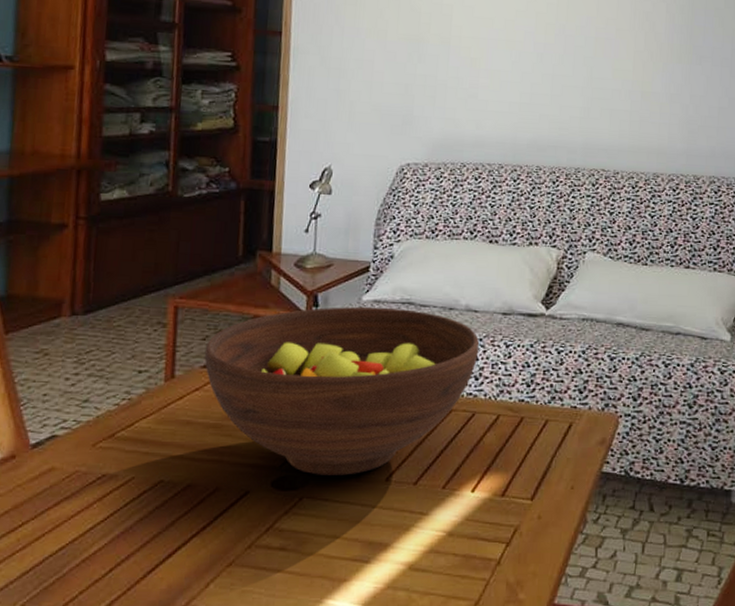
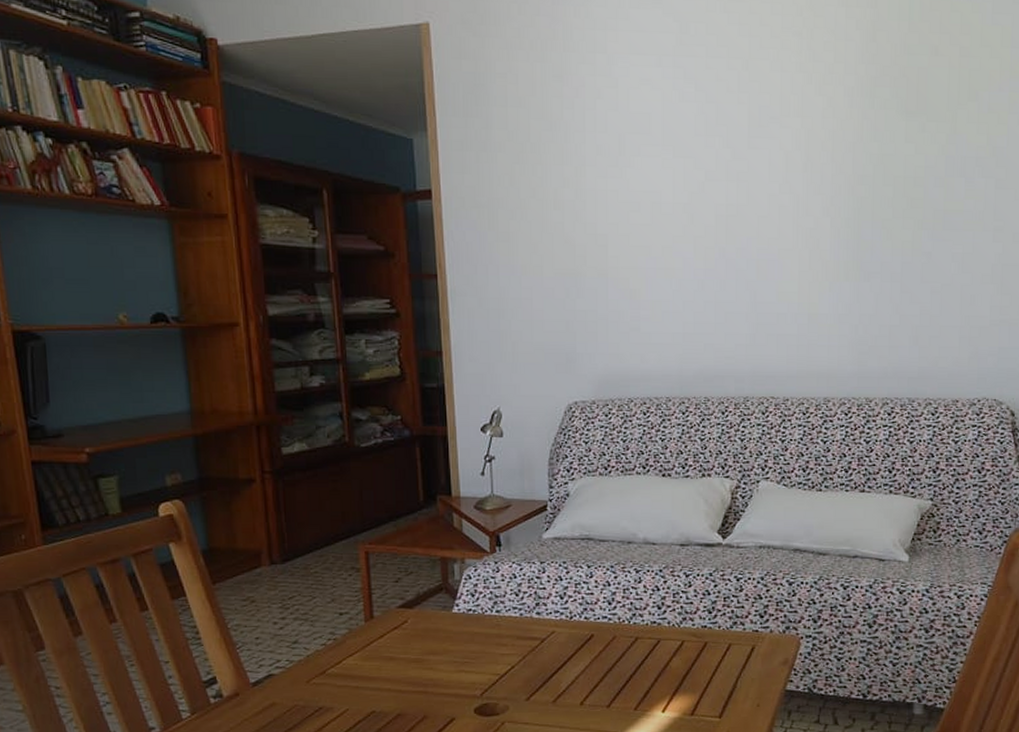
fruit bowl: present [204,306,480,475] -> none [398,544,660,702]

